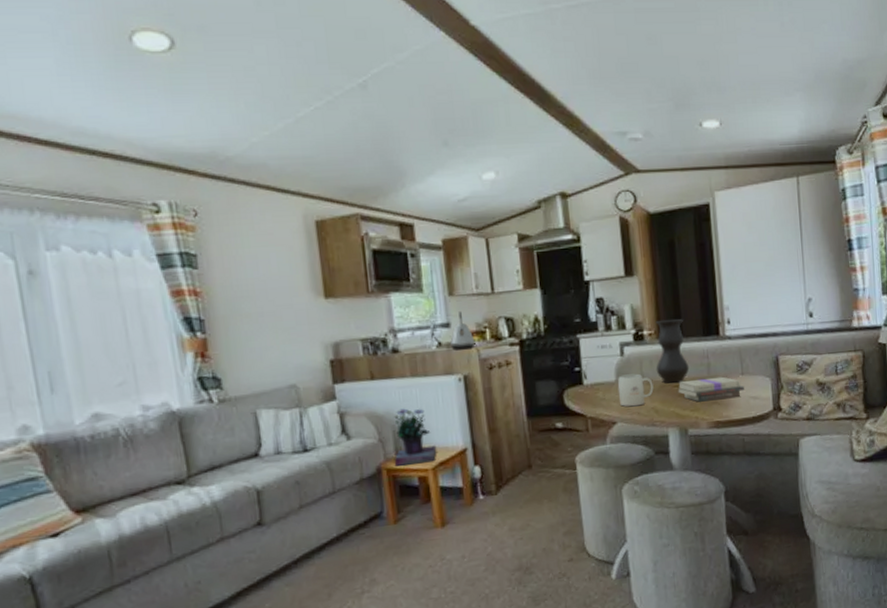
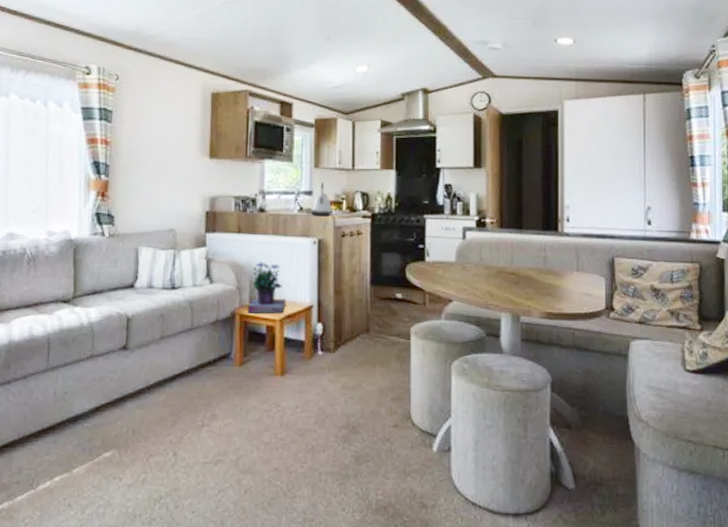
mug: present [617,374,654,407] -> none [457,257,491,288]
vase: present [655,319,690,384] -> none [494,210,527,272]
books: present [678,376,744,402] -> none [513,269,578,292]

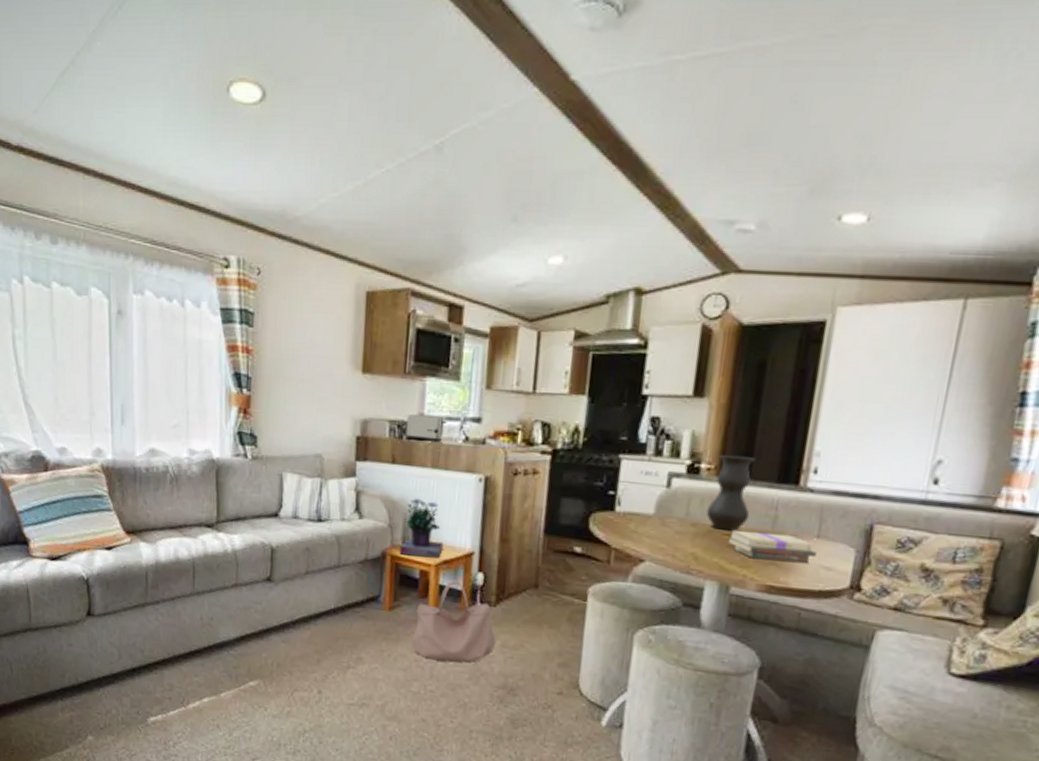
toaster: none [249,190,284,214] -> present [405,413,447,443]
handbag: none [261,332,337,408] -> present [411,580,497,662]
kettle: present [310,182,333,218] -> none [477,407,505,451]
vase: none [494,210,527,272] -> present [706,454,755,532]
books: none [513,269,578,292] -> present [728,530,817,563]

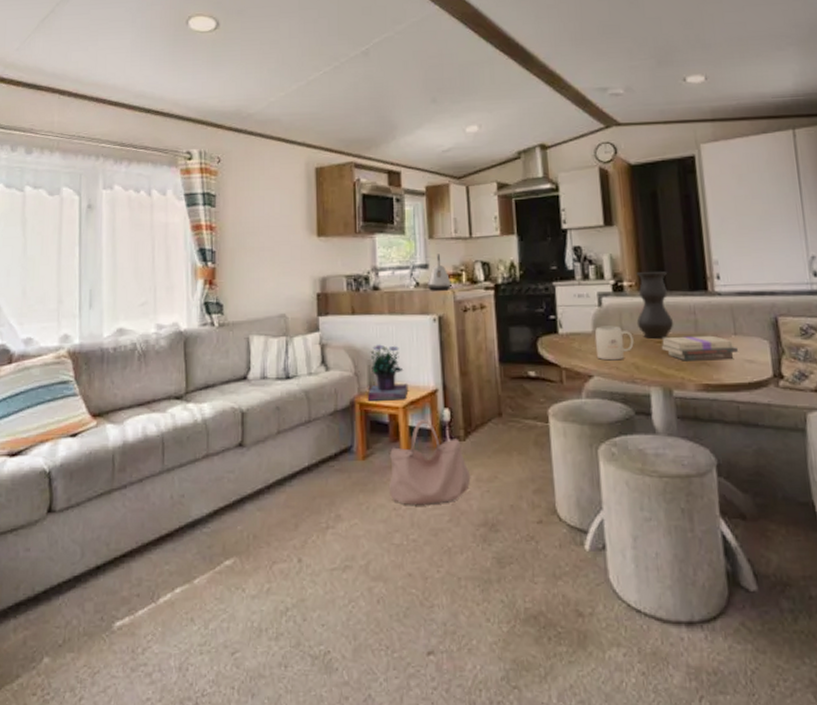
toaster: present [405,413,447,443] -> none [361,266,398,291]
kettle: none [477,407,505,451] -> present [427,254,452,292]
mug: none [652,509,699,548] -> present [594,326,634,361]

